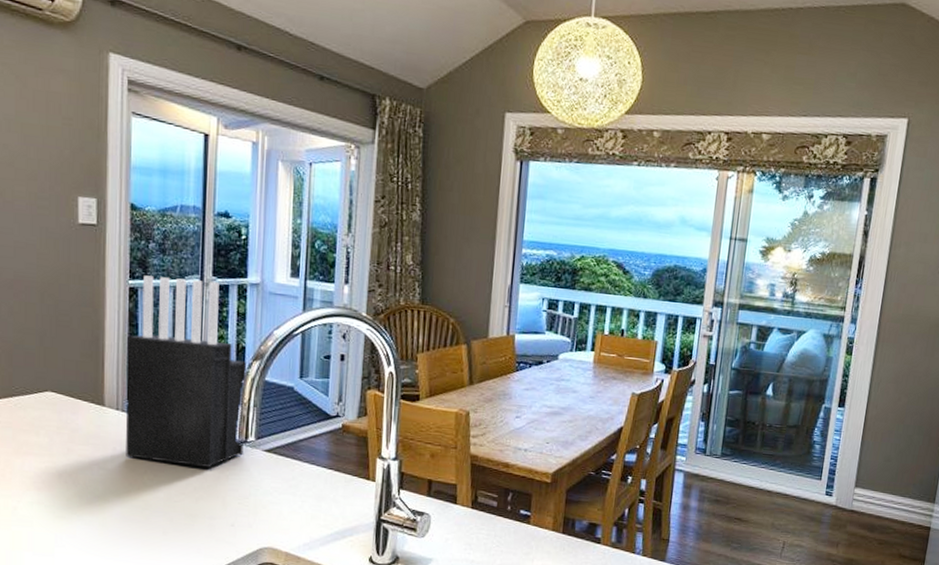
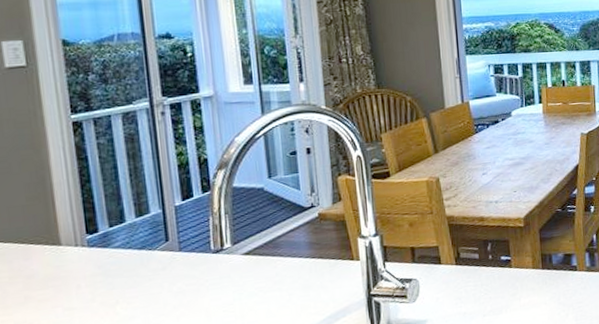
knife block: present [125,275,246,467] -> none [78,102,221,291]

